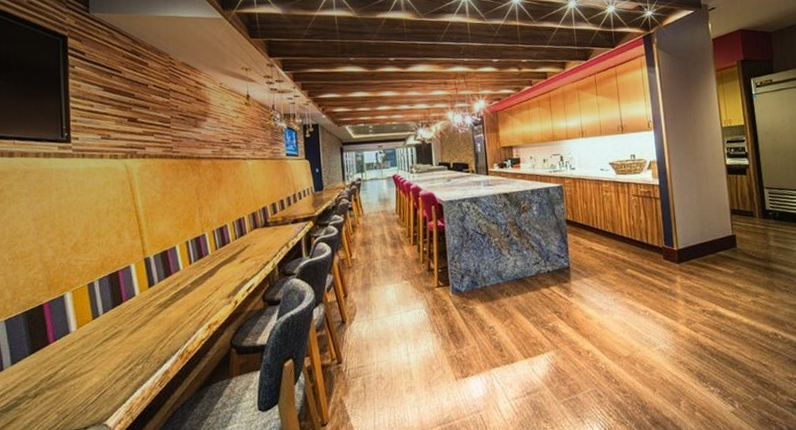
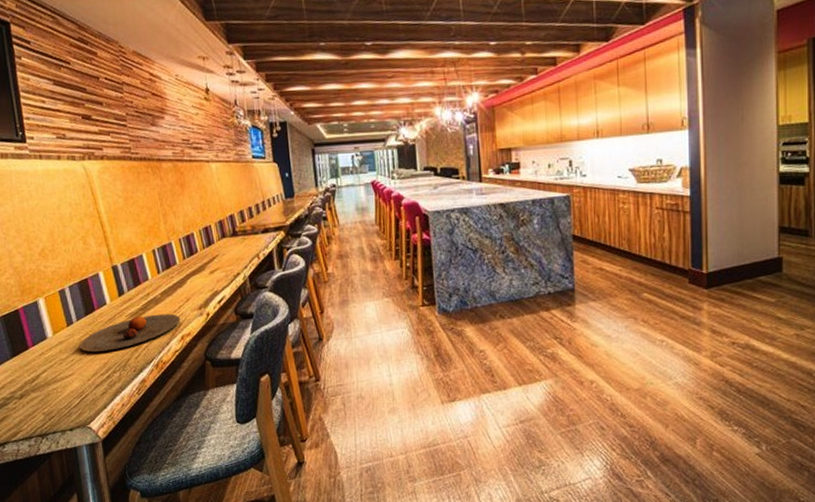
plate: none [102,303,209,345] -> present [78,313,181,353]

